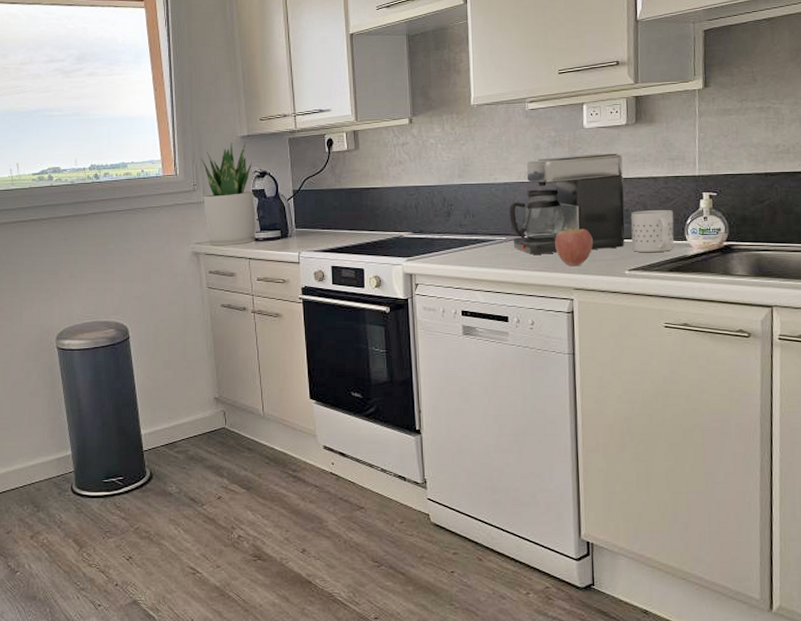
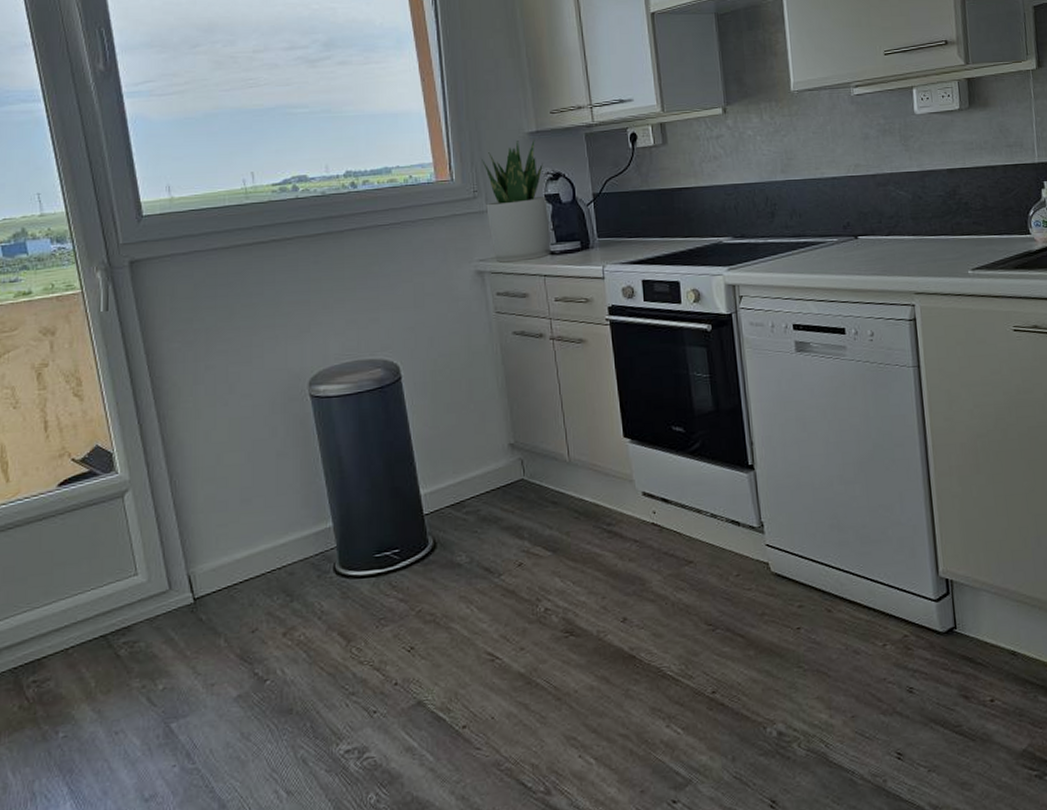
coffee maker: present [509,153,625,255] -> none [839,141,966,257]
fruit: present [554,220,593,267] -> none [890,216,933,268]
mug: present [630,210,674,253] -> none [970,202,1018,250]

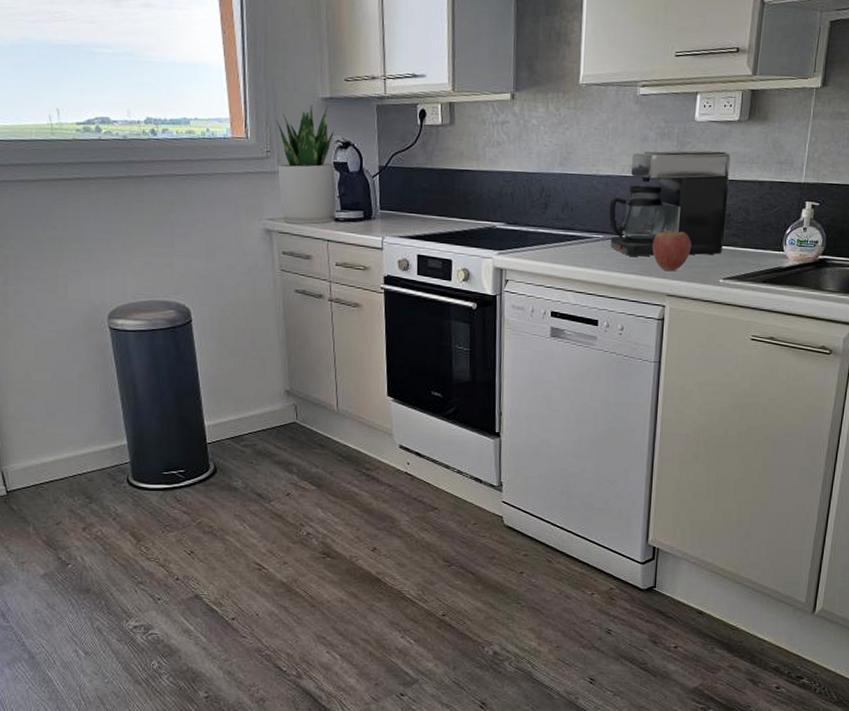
coffee maker: none [839,141,966,257] -> present [609,150,731,257]
fruit: none [890,216,933,268] -> present [652,221,691,272]

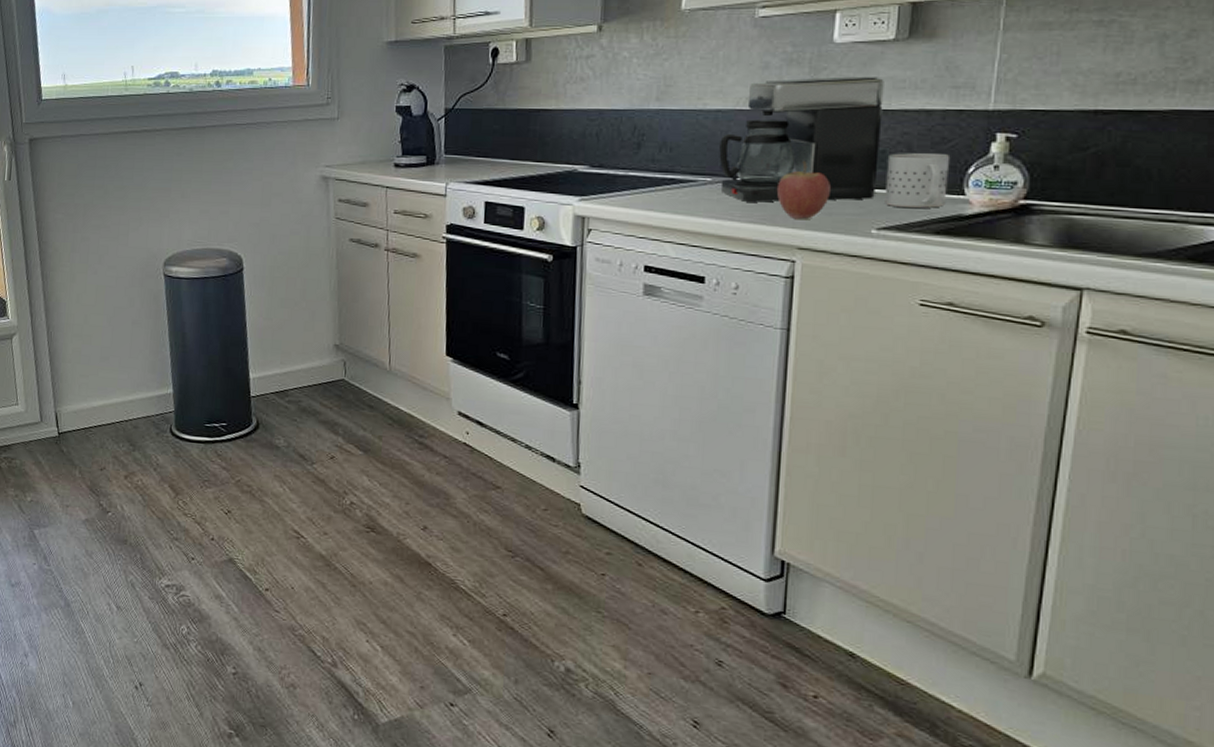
planter: present [276,105,336,225] -> none [337,50,398,171]
mug: none [729,216,775,262] -> present [885,153,951,209]

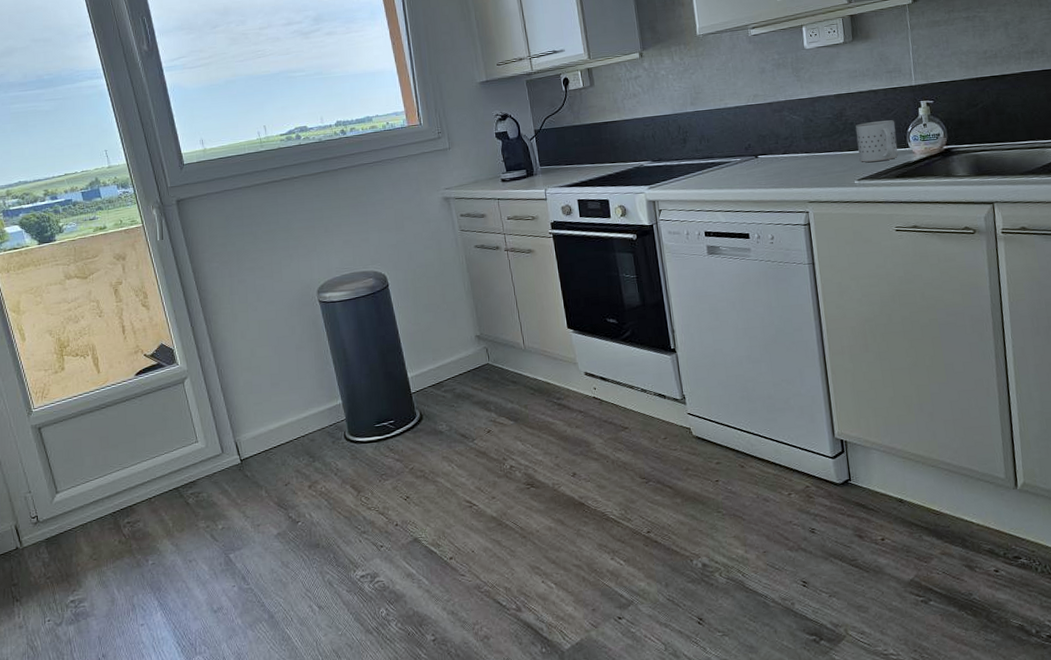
coffee maker: present [719,76,884,203] -> none [741,70,852,173]
fruit: present [776,160,831,220] -> none [786,136,823,181]

